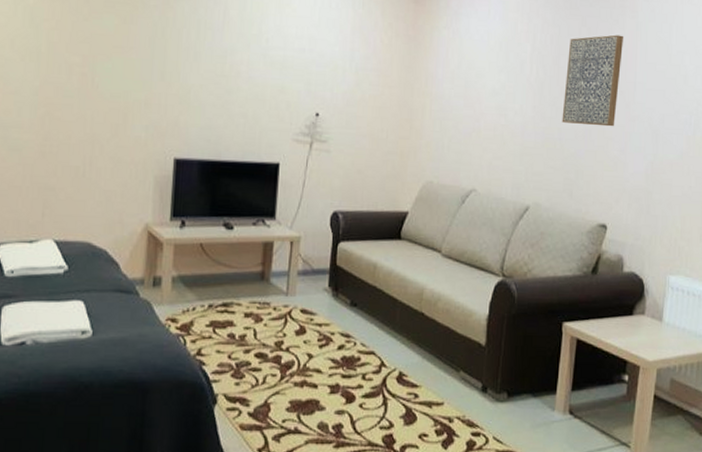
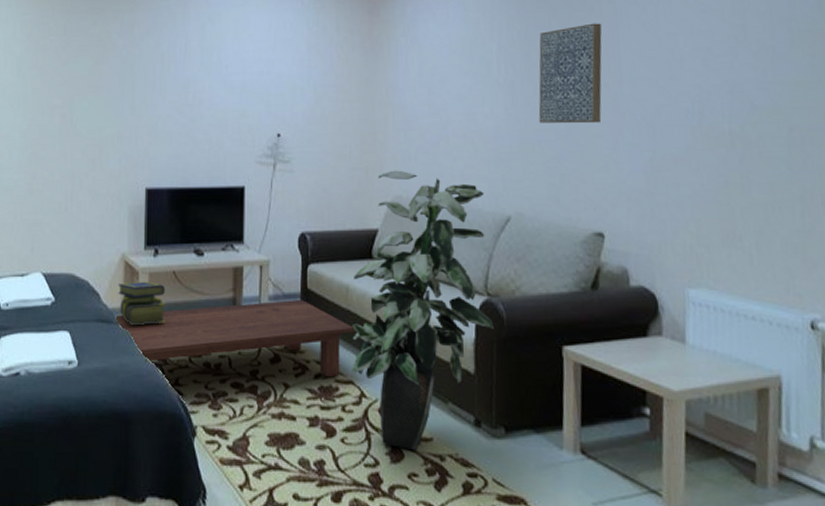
coffee table: none [136,274,380,349] -> present [116,299,355,378]
stack of books: none [140,252,191,297] -> present [118,281,166,326]
indoor plant: none [374,156,508,414] -> present [351,170,494,451]

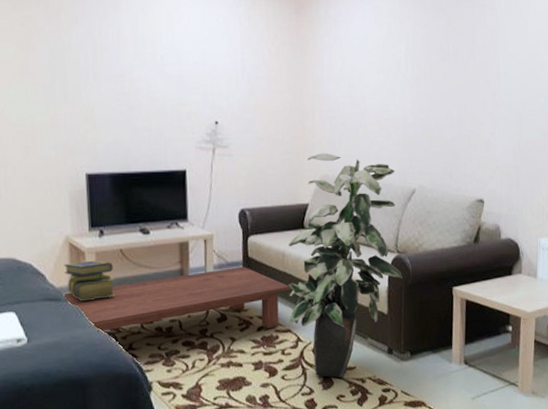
wall art: present [538,23,602,124] -> none [437,31,486,114]

